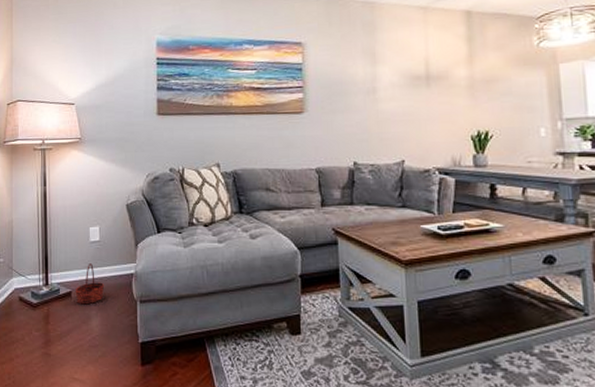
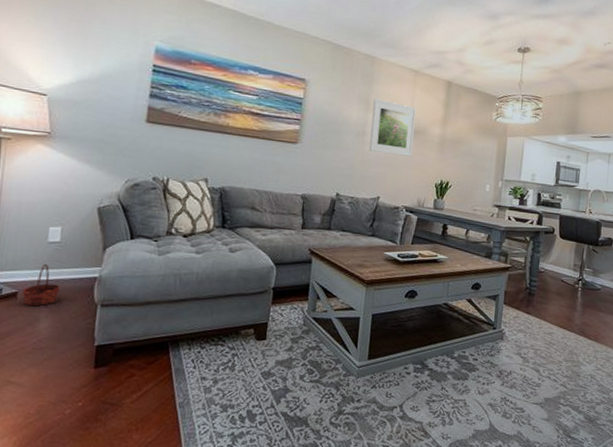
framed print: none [380,47,435,110] -> present [368,98,416,157]

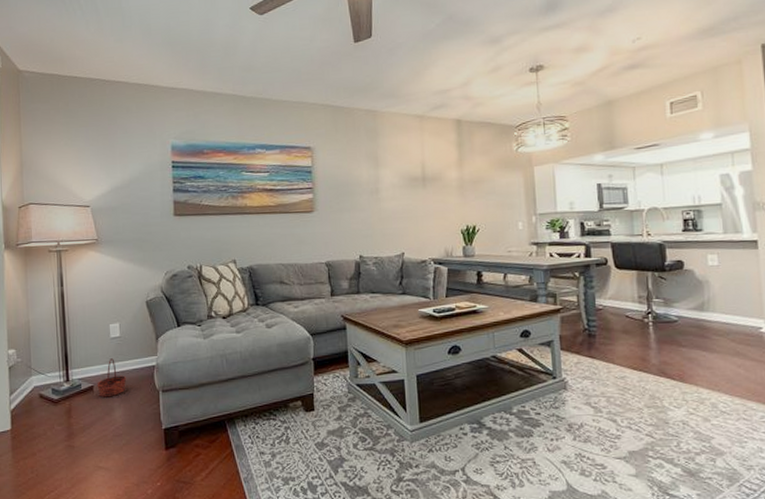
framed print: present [368,98,416,157] -> none [382,152,430,208]

